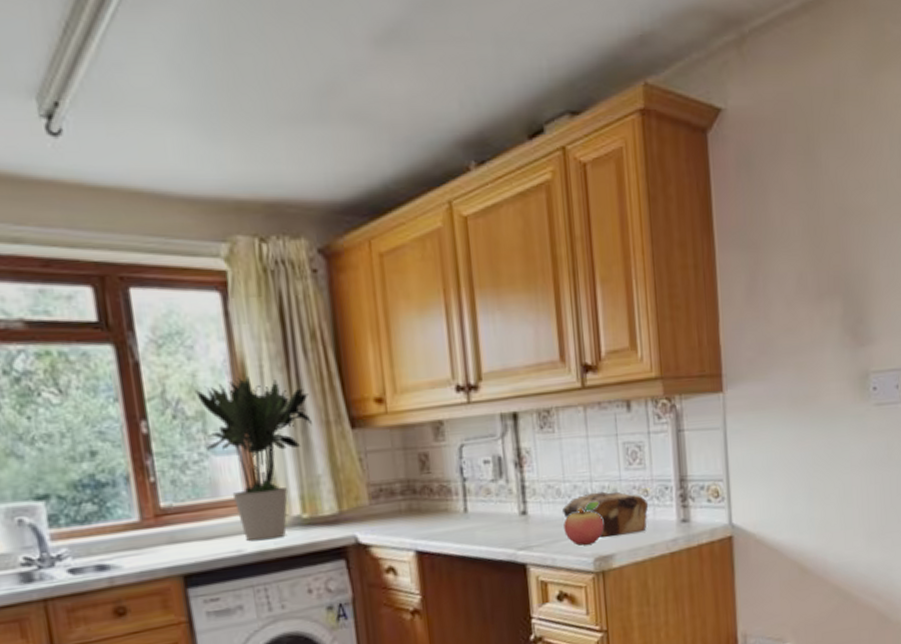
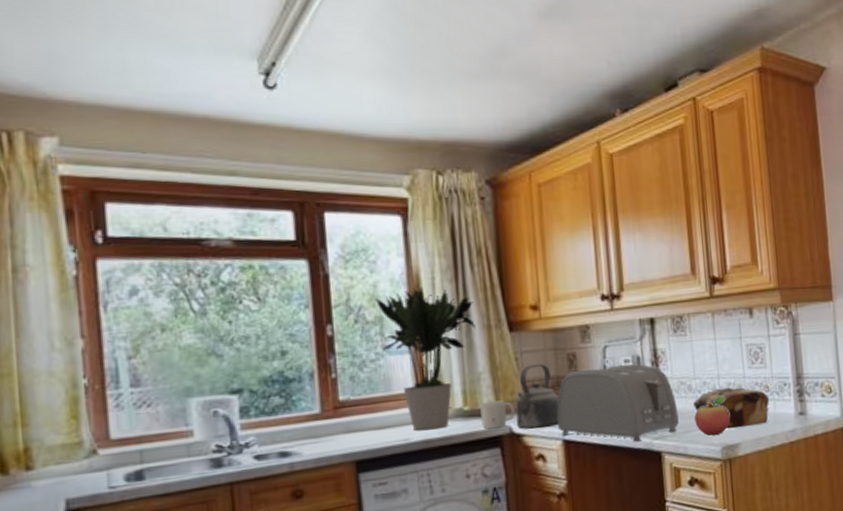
mug: none [321,506,361,539] -> present [480,400,515,429]
kettle: none [361,465,411,539] -> present [516,364,560,429]
toaster: none [408,465,546,553] -> present [557,364,679,442]

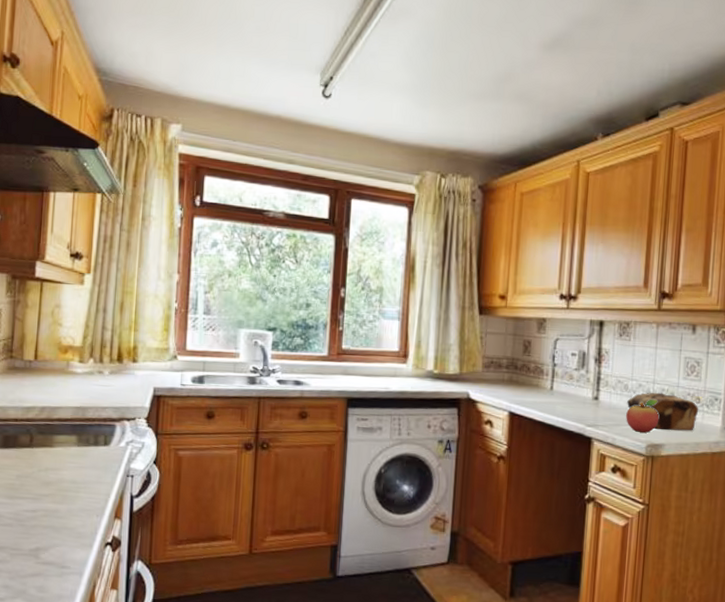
potted plant: present [374,287,475,431] -> none [379,267,454,384]
mug: present [480,400,515,429] -> none [446,369,474,392]
kettle: present [516,364,560,429] -> none [474,344,511,399]
toaster: present [557,364,679,442] -> none [506,356,612,425]

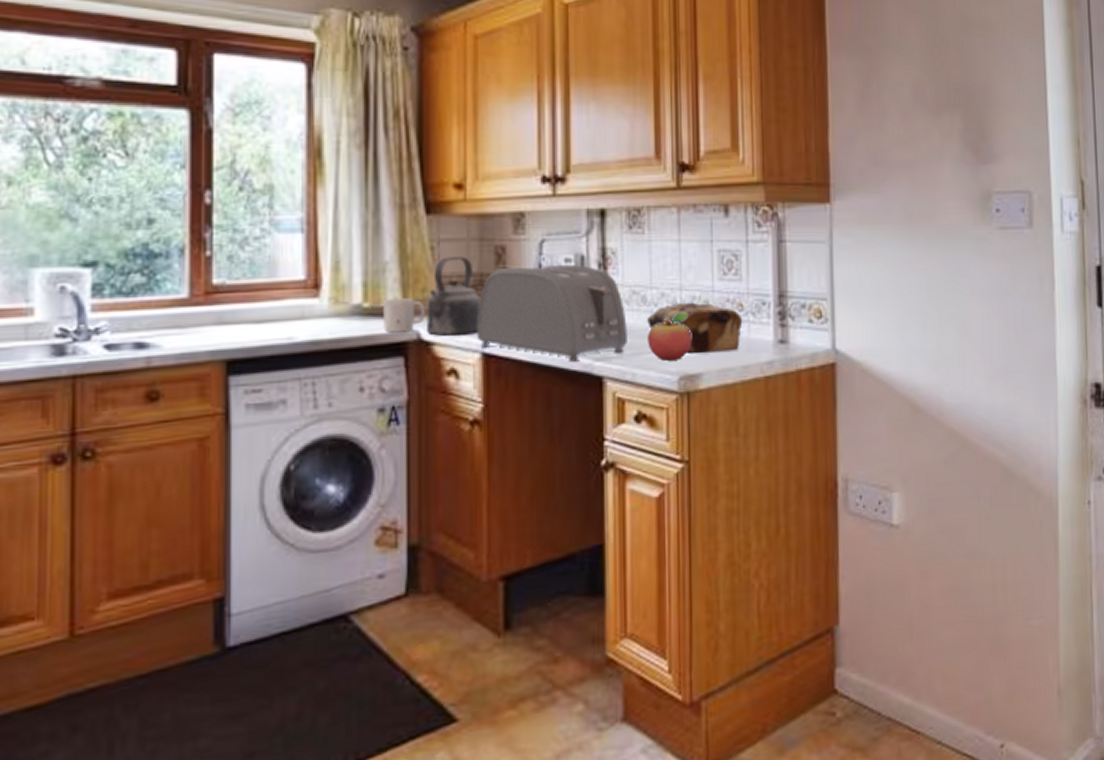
mug: none [446,369,474,392] -> present [383,298,425,333]
kettle: none [474,344,511,399] -> present [427,256,481,336]
toaster: none [506,356,612,425] -> present [476,265,627,362]

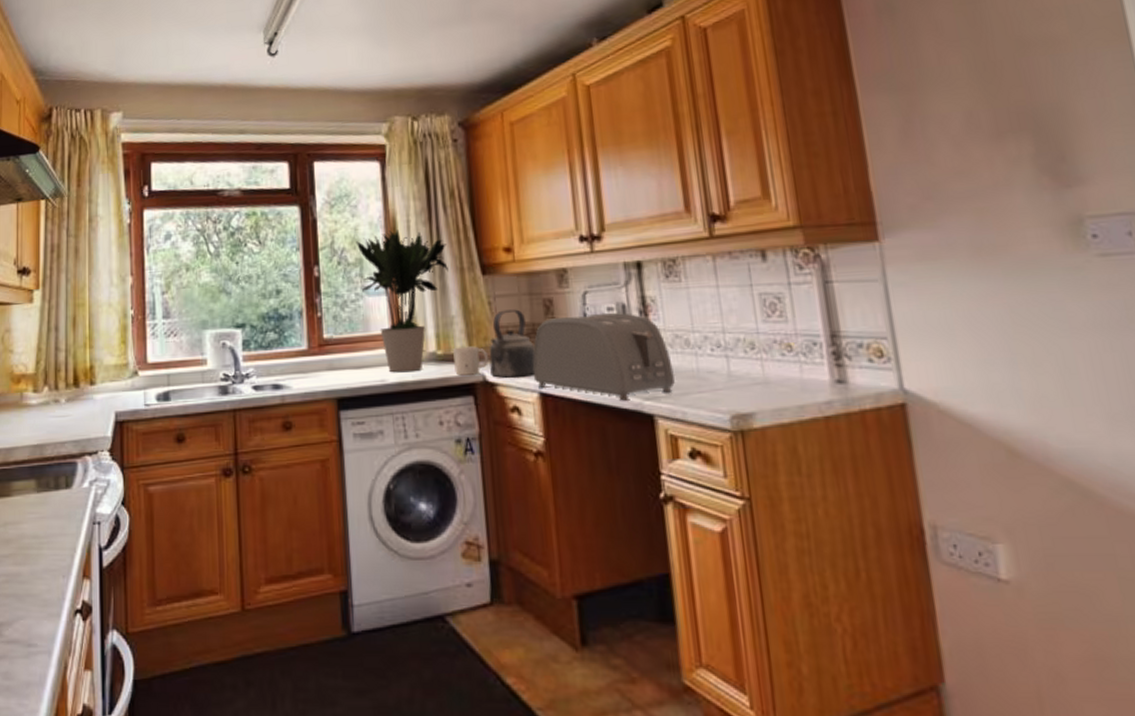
potted plant: none [265,152,385,329] -> present [355,230,448,373]
bread loaf: present [647,302,743,353] -> none [692,344,794,393]
fruit: present [648,312,692,361] -> none [694,353,741,400]

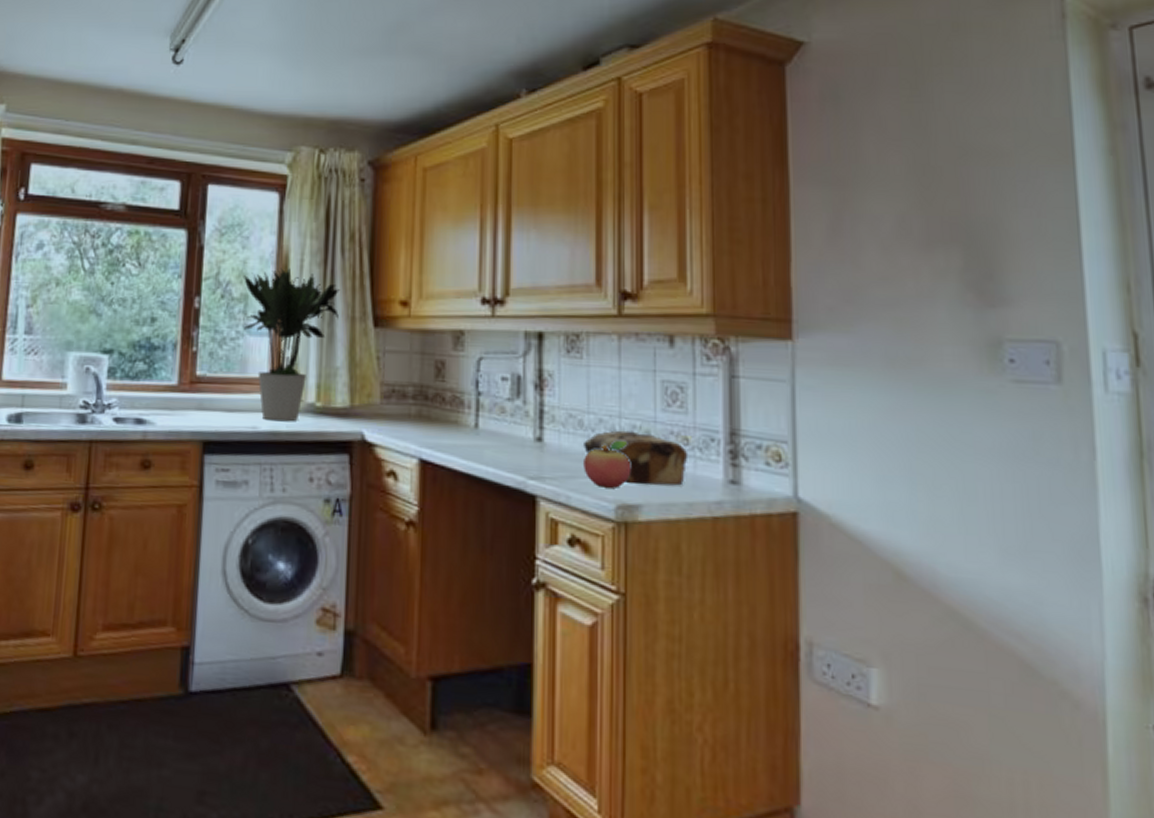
mug: present [453,346,488,376] -> none [332,400,369,433]
kettle: present [489,309,535,378] -> none [370,367,420,441]
toaster: present [533,313,675,401] -> none [415,382,562,478]
bread loaf: none [692,344,794,393] -> present [584,430,689,486]
fruit: none [694,353,741,400] -> present [584,440,632,488]

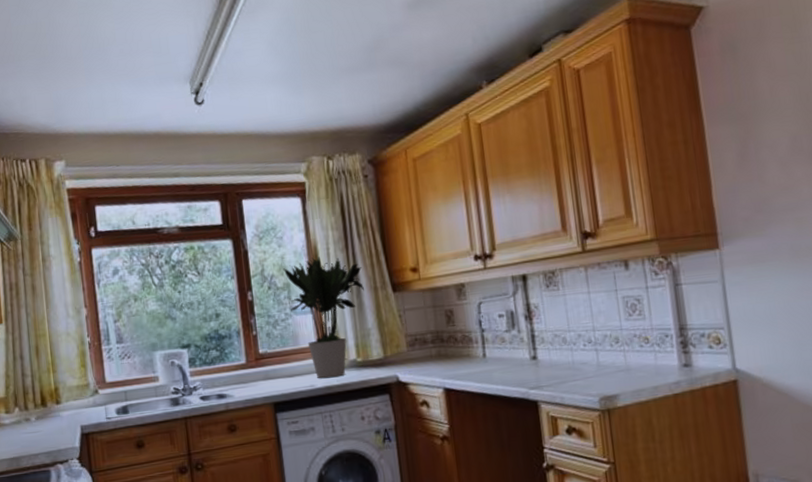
bread loaf: present [584,430,689,486] -> none [569,339,650,379]
fruit: present [584,440,632,488] -> none [570,347,608,386]

